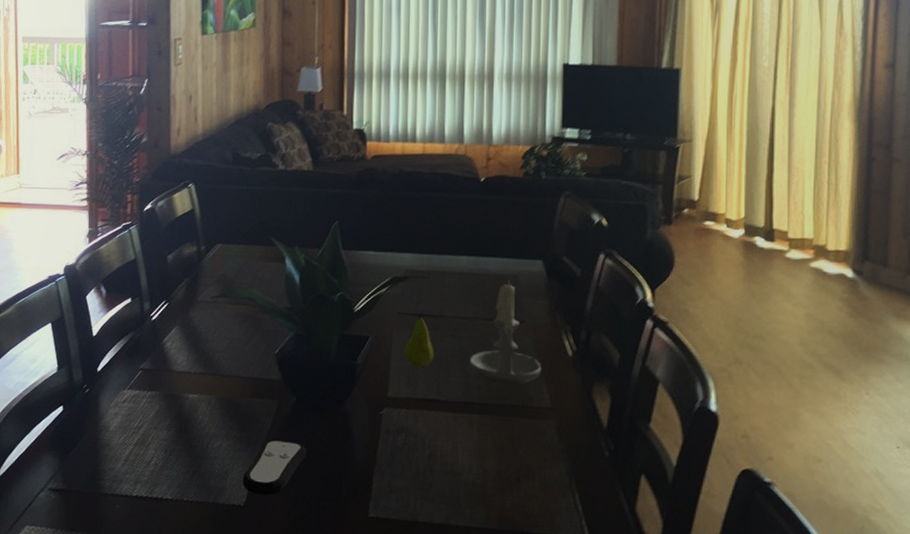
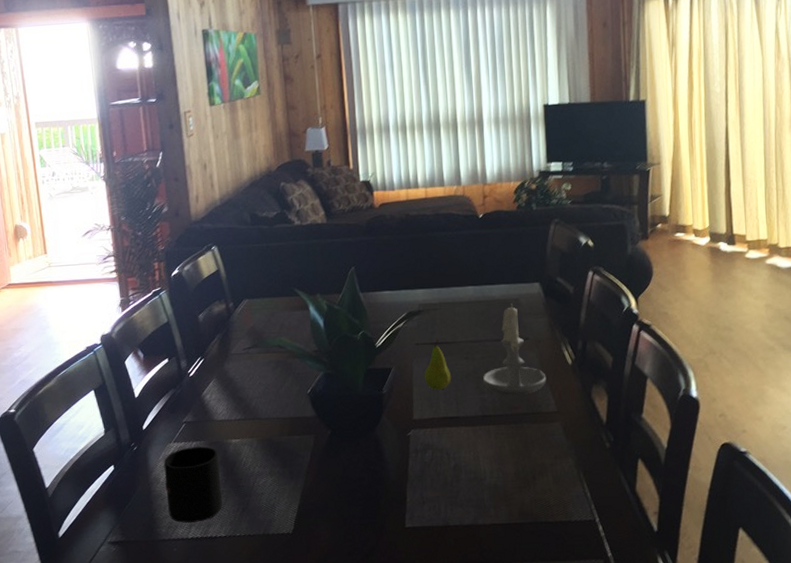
mug: none [114,396,173,480] -> present [164,446,223,523]
remote control: present [242,439,306,496] -> none [289,470,345,522]

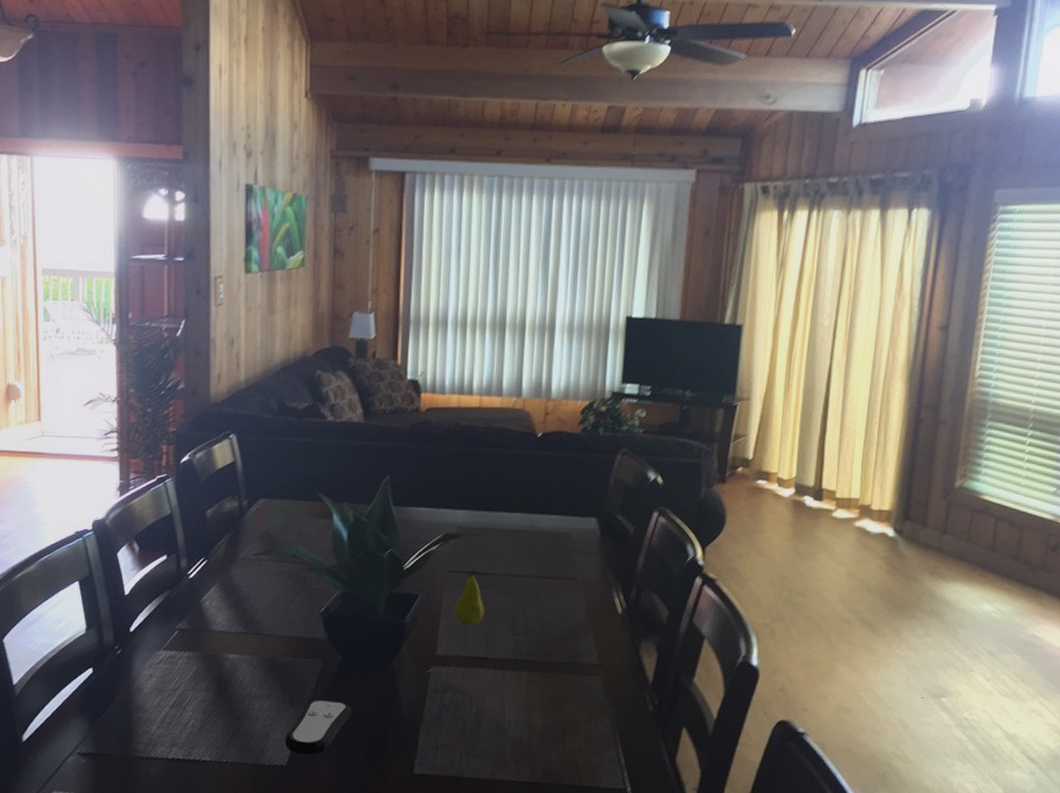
mug: present [164,446,223,523] -> none [149,657,212,742]
remote control: none [289,470,345,522] -> present [284,699,351,755]
candle: present [482,303,547,396] -> none [519,537,592,642]

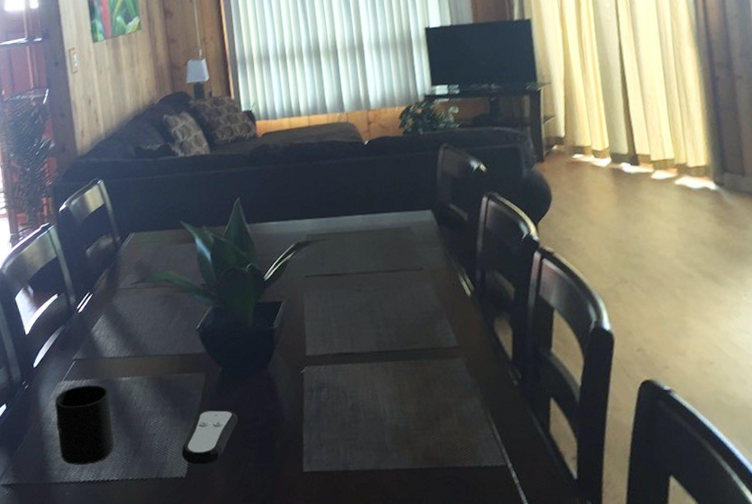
mug: none [149,657,212,742] -> present [54,385,115,465]
fruit: present [454,568,485,626] -> none [315,270,345,325]

